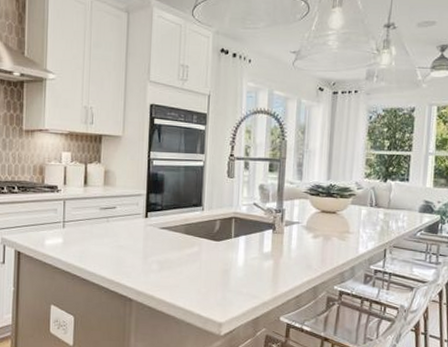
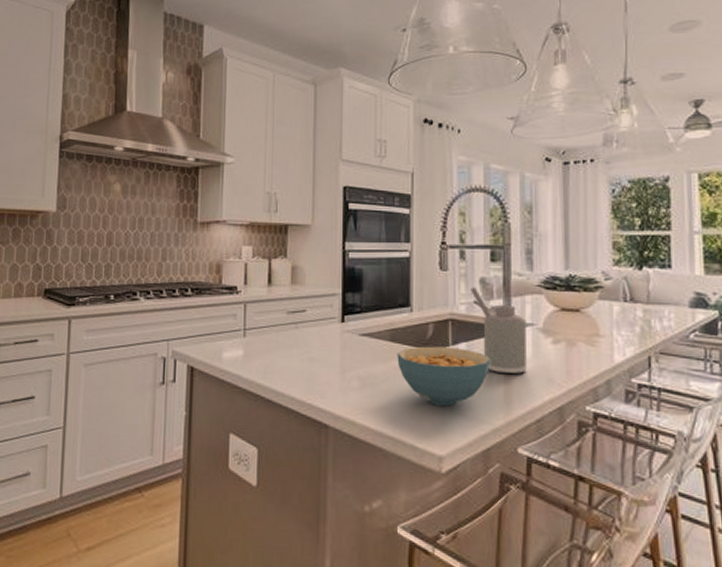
cereal bowl: none [189,238,264,285] -> present [397,346,491,407]
soap dispenser: none [251,192,294,262] -> present [470,287,527,375]

